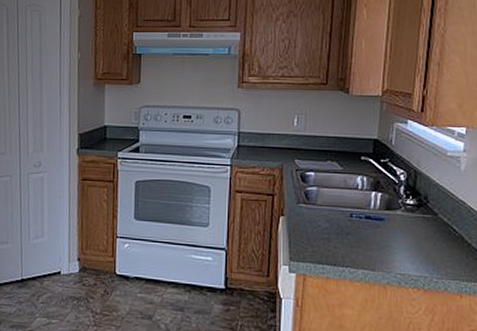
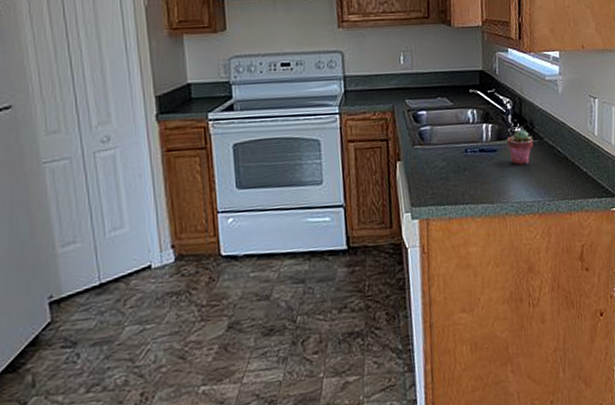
potted succulent: none [396,202,426,238] -> present [506,129,534,165]

